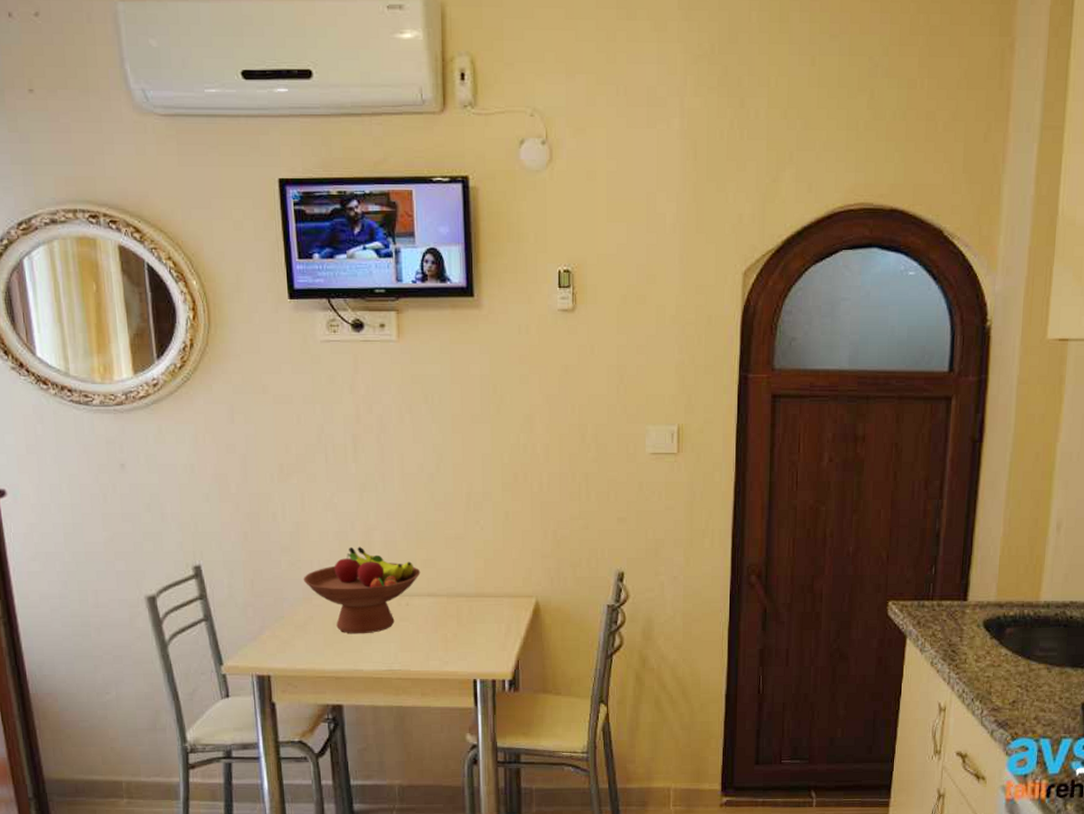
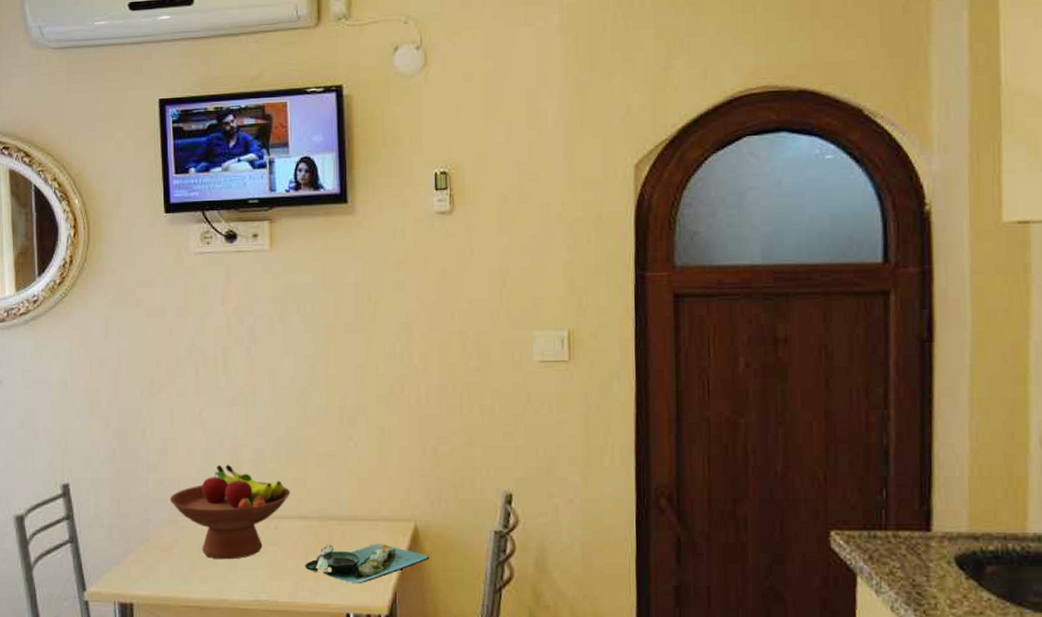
platter: none [435,617,549,654] -> present [305,543,430,584]

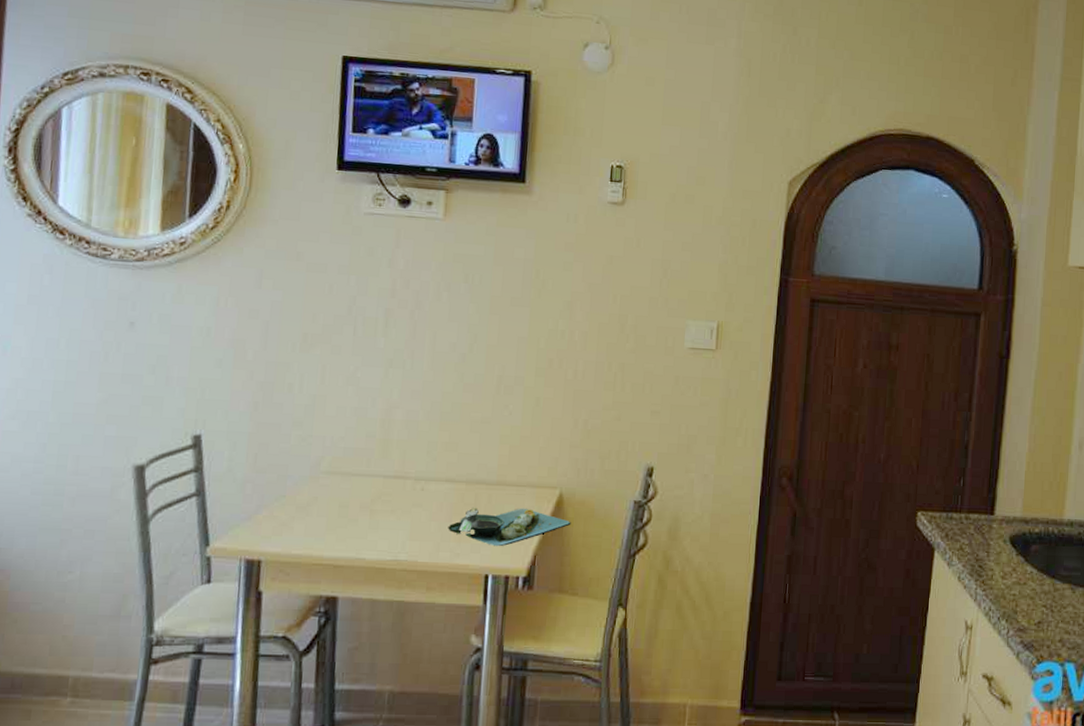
fruit bowl: present [169,464,291,560] -> none [312,424,441,519]

